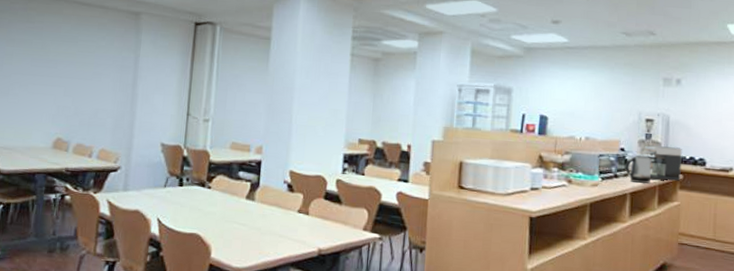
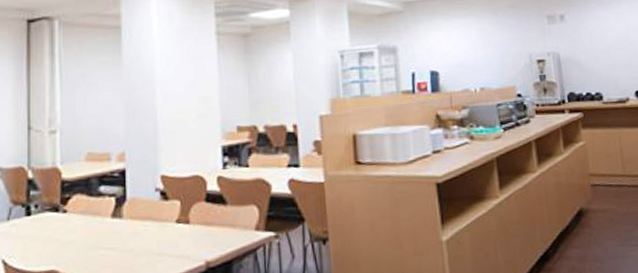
kettle: present [625,155,653,184] -> none [525,98,553,128]
coffee maker: present [644,145,682,181] -> none [540,85,582,123]

